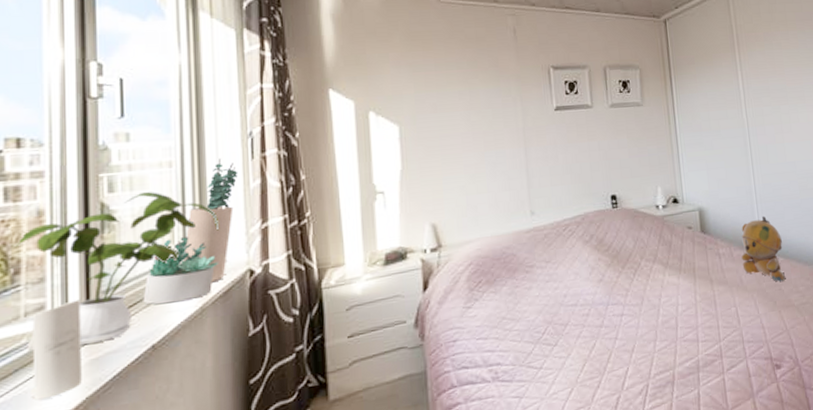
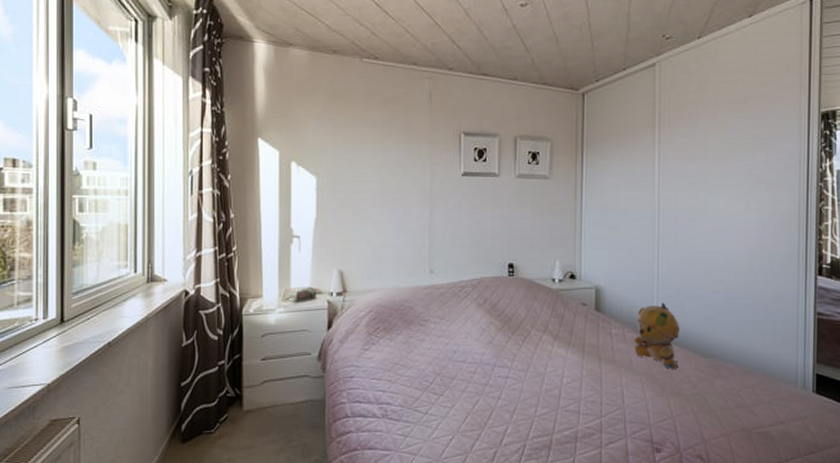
house plant: present [16,192,218,346] -> none [12,215,162,335]
candle: present [27,299,82,401] -> none [18,297,57,372]
succulent plant: present [143,236,218,305] -> none [102,255,161,310]
vase: present [183,158,239,283] -> none [134,192,180,298]

